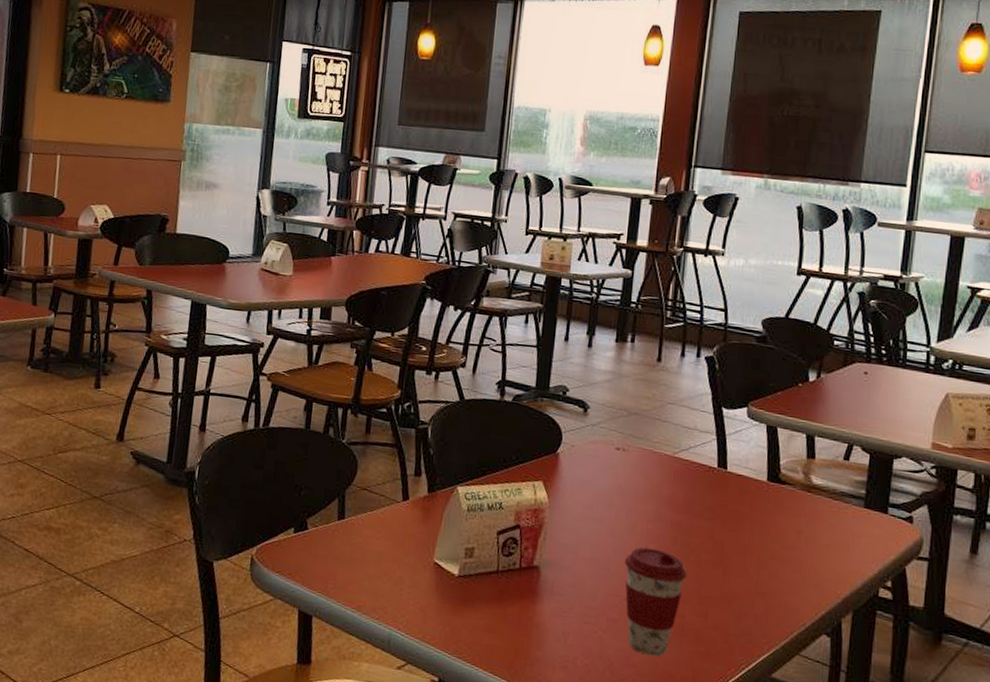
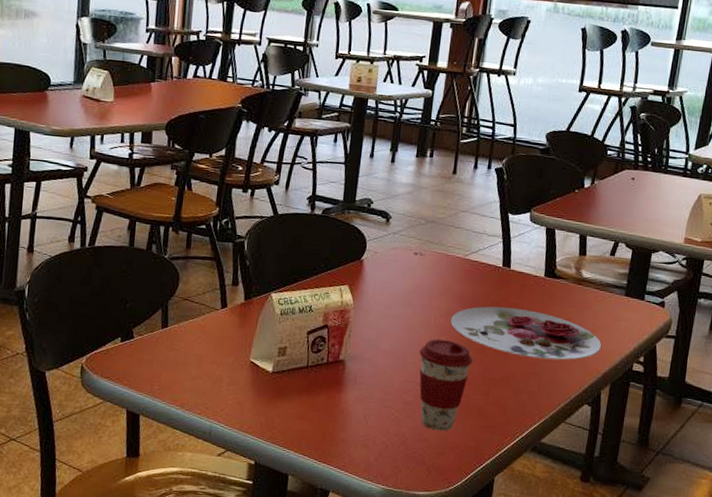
plate: none [660,512,840,580] -> present [451,306,602,360]

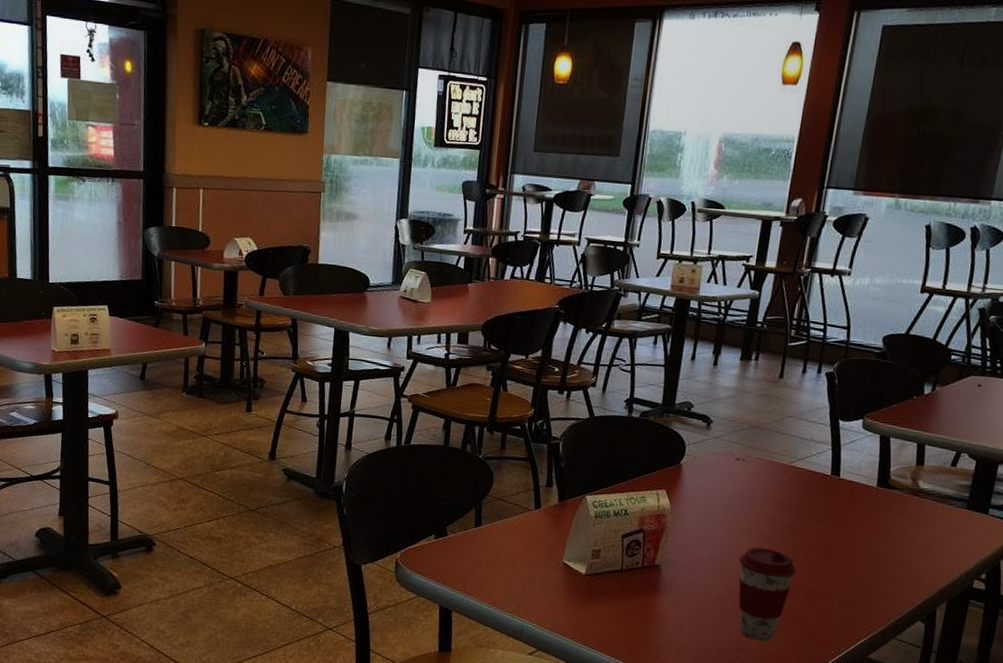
plate: present [451,306,602,360] -> none [773,515,939,574]

